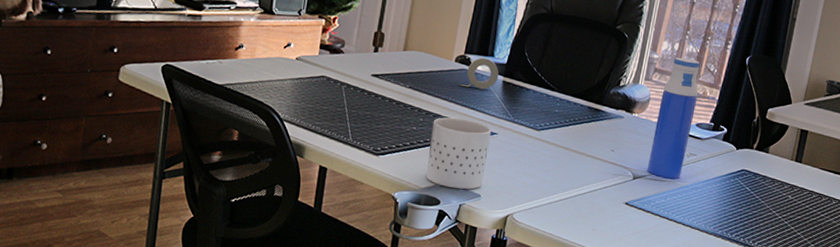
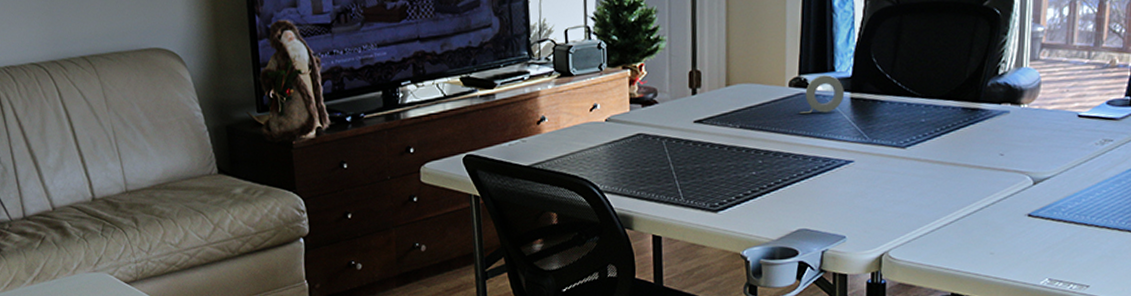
mug: present [425,117,492,190] -> none [774,151,847,234]
water bottle: present [647,57,700,180] -> none [1049,22,1104,177]

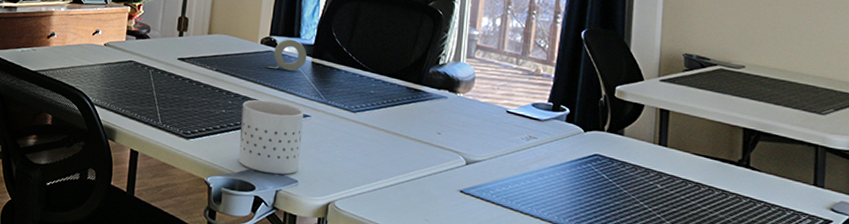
mug: none [774,151,847,234] -> present [238,99,304,175]

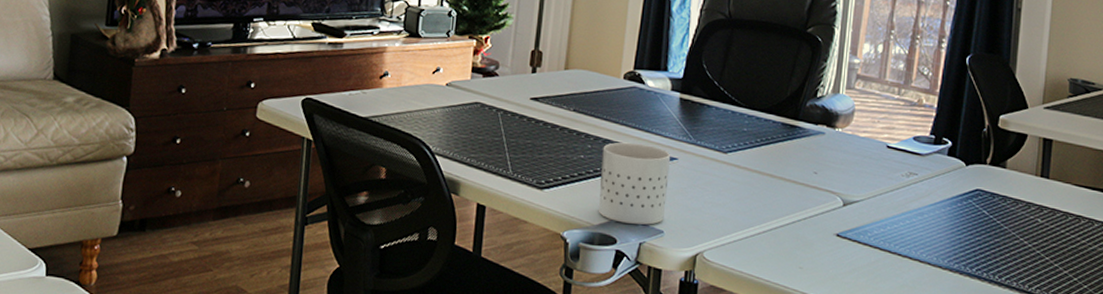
adhesive tape: present [267,39,307,71] -> none [631,73,675,109]

